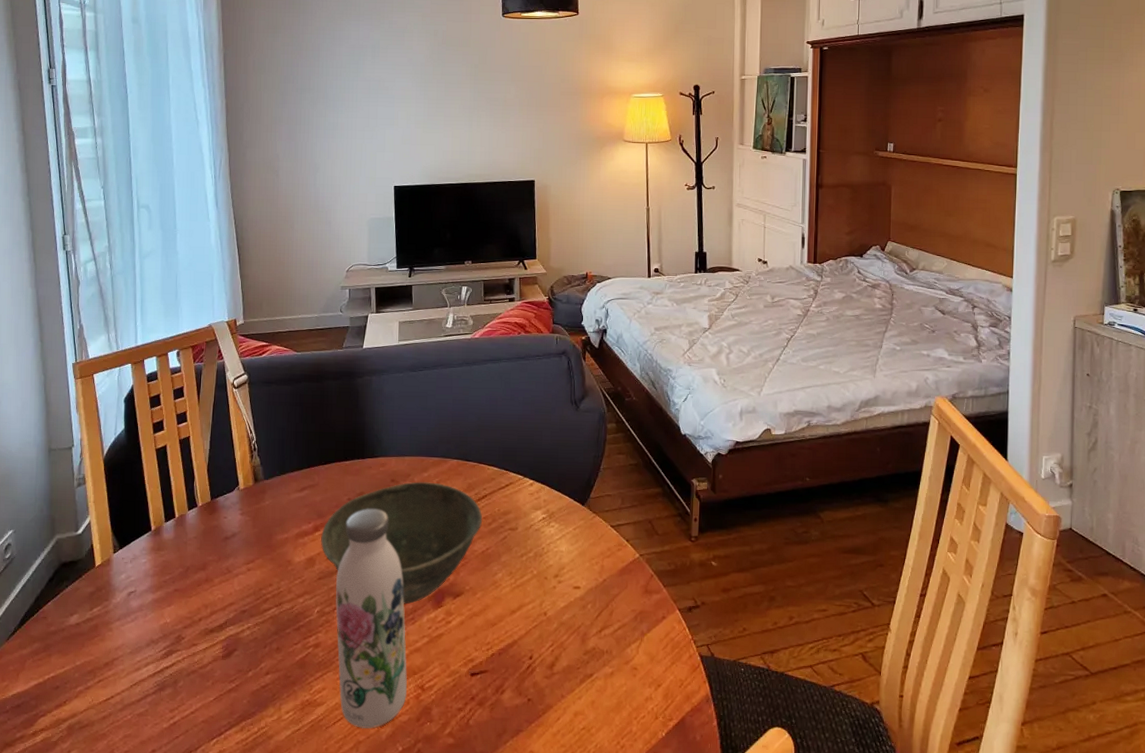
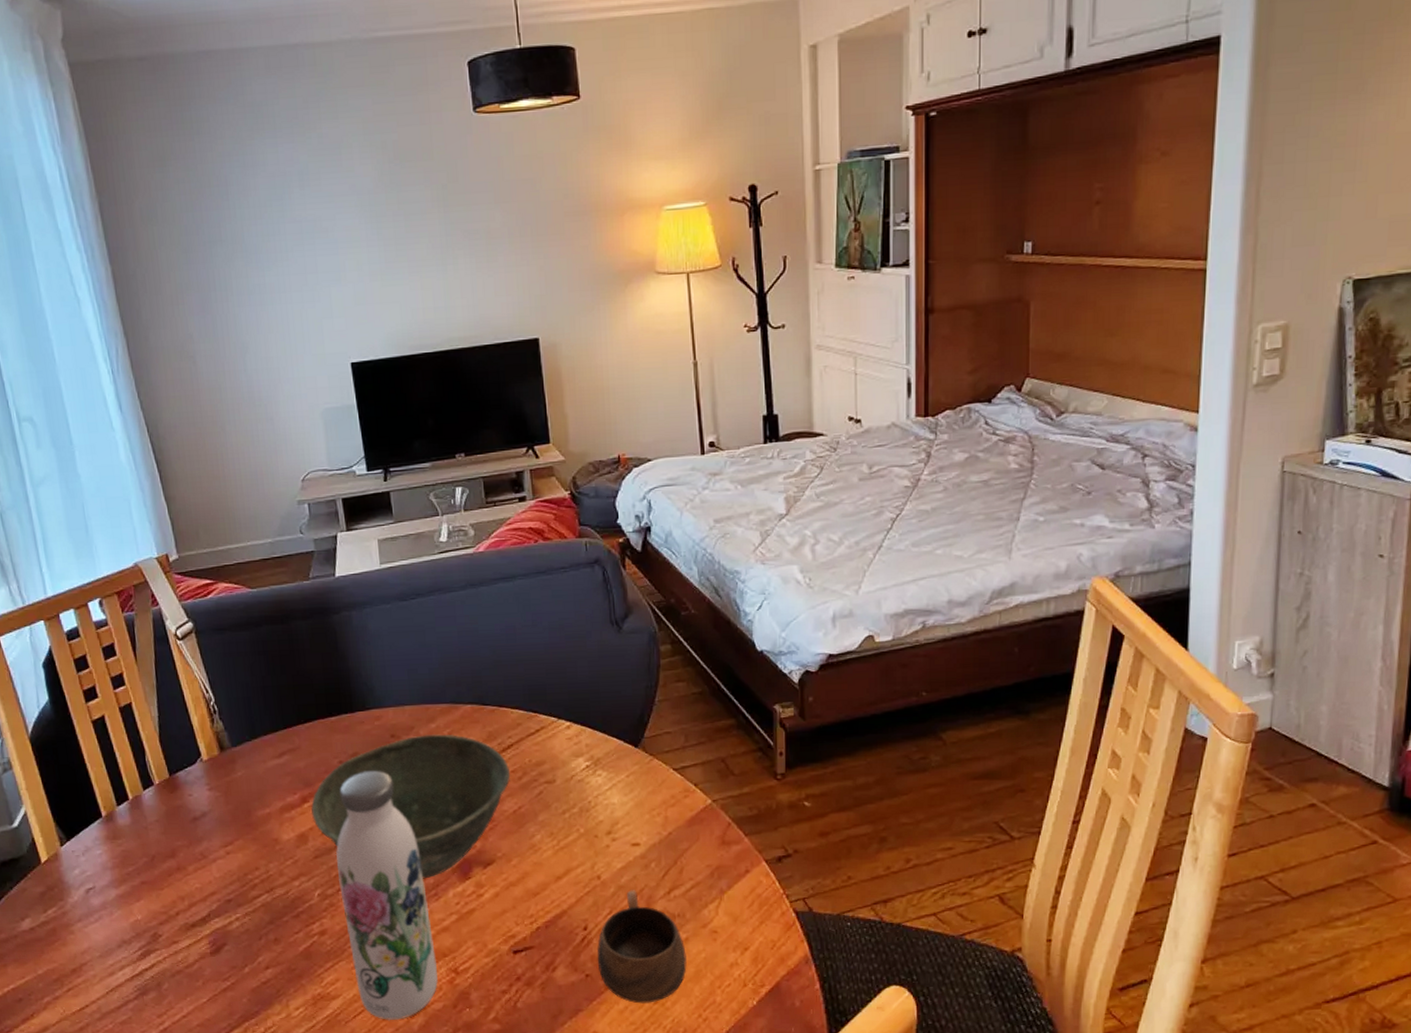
cup: none [538,627,611,729] -> present [596,890,687,1004]

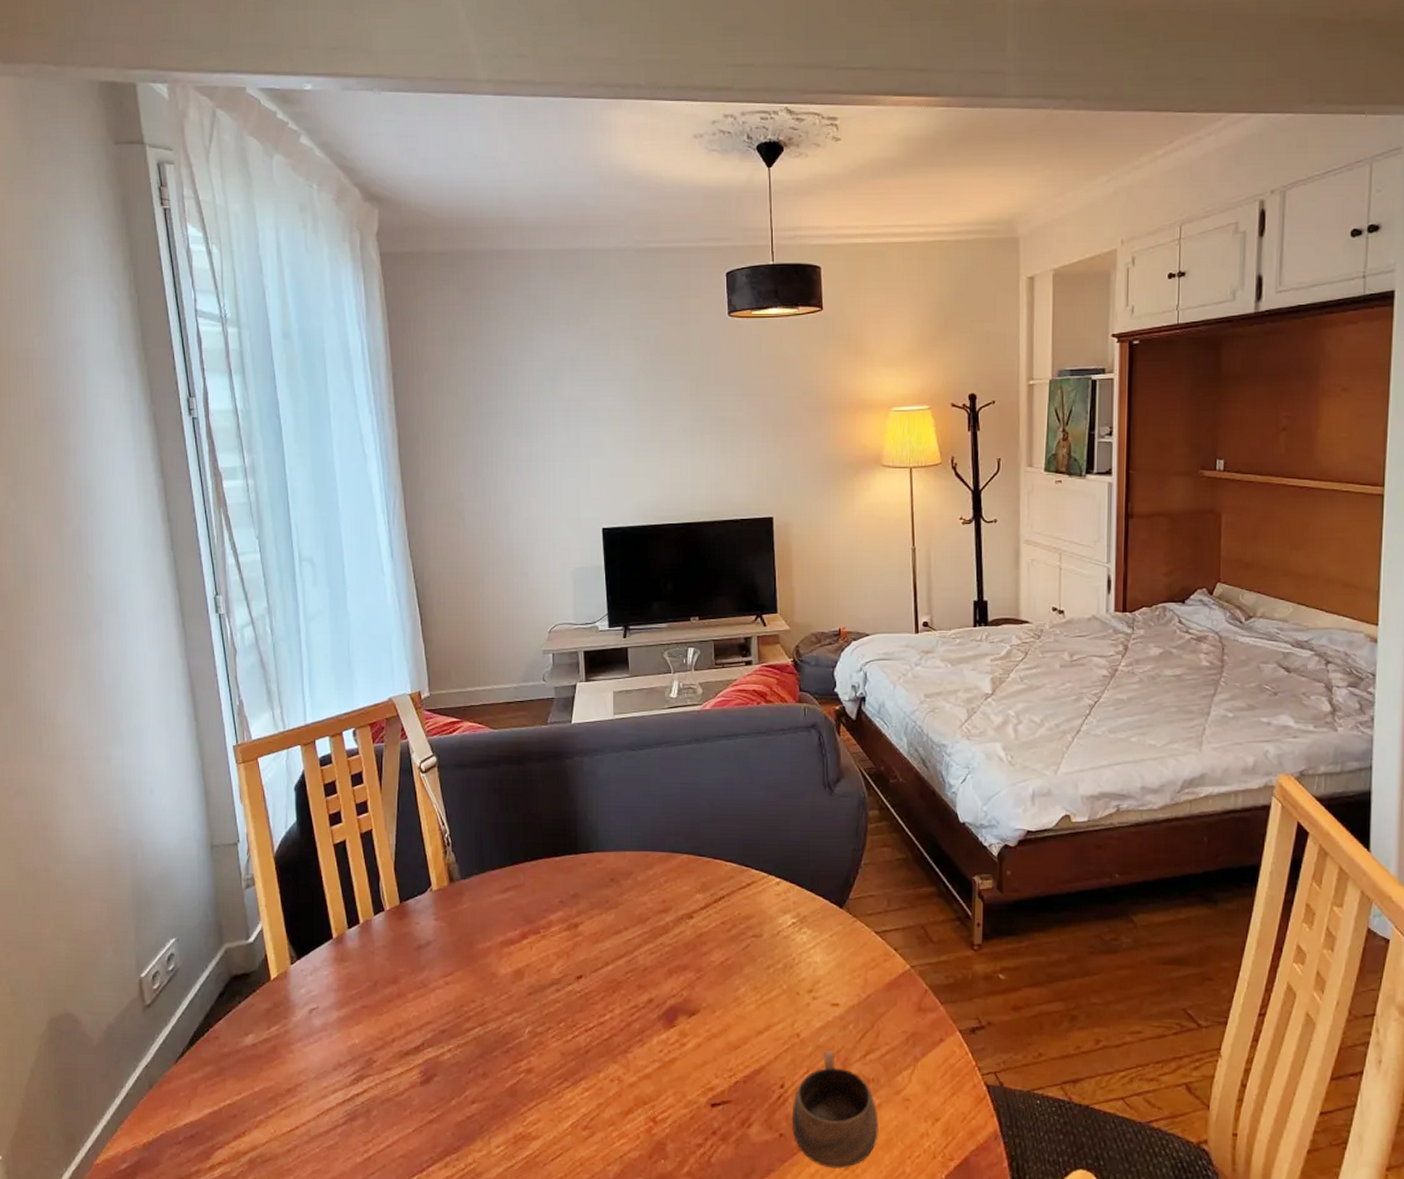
bowl: present [311,734,511,879] -> none [529,881,721,1024]
water bottle: present [335,770,438,1020] -> none [548,912,636,1166]

